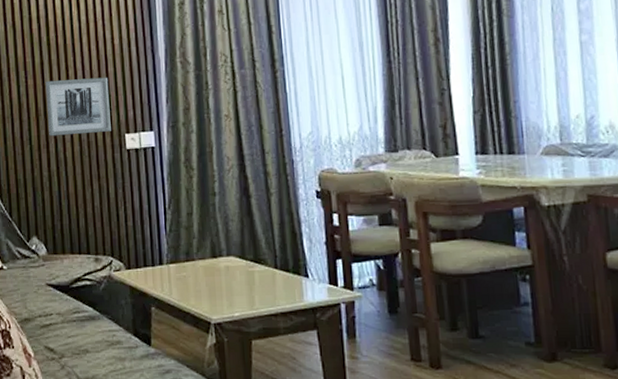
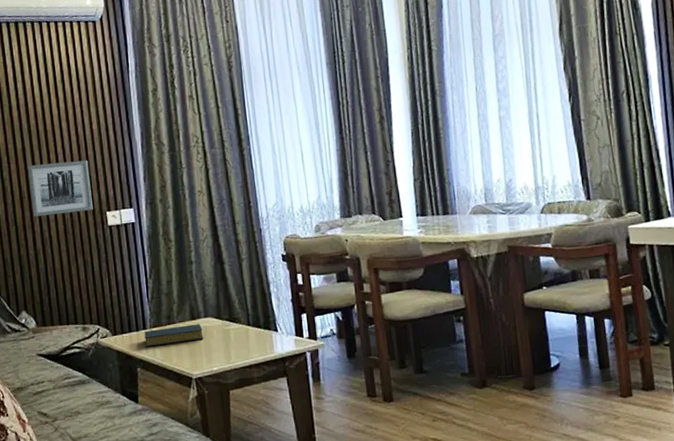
hardback book: none [160,263,225,285] -> present [144,324,204,347]

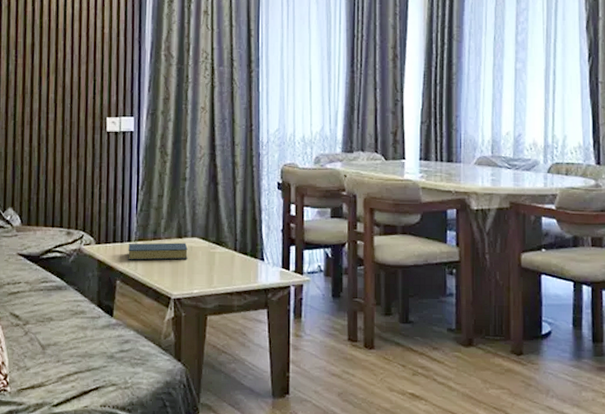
wall art: present [28,160,93,217] -> none [33,61,95,114]

